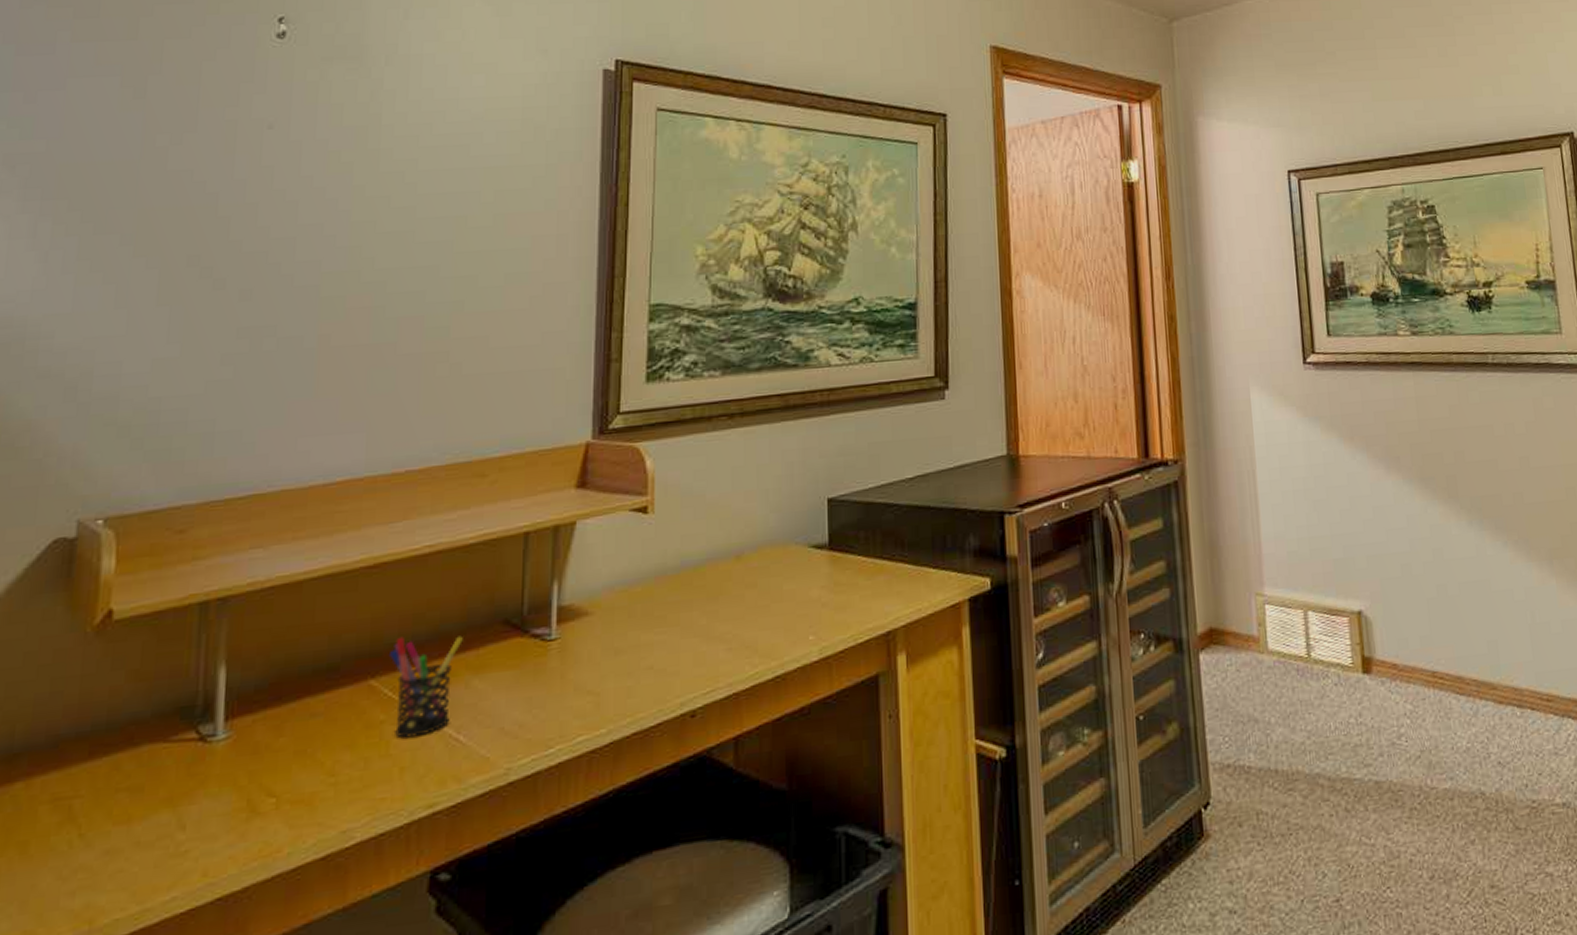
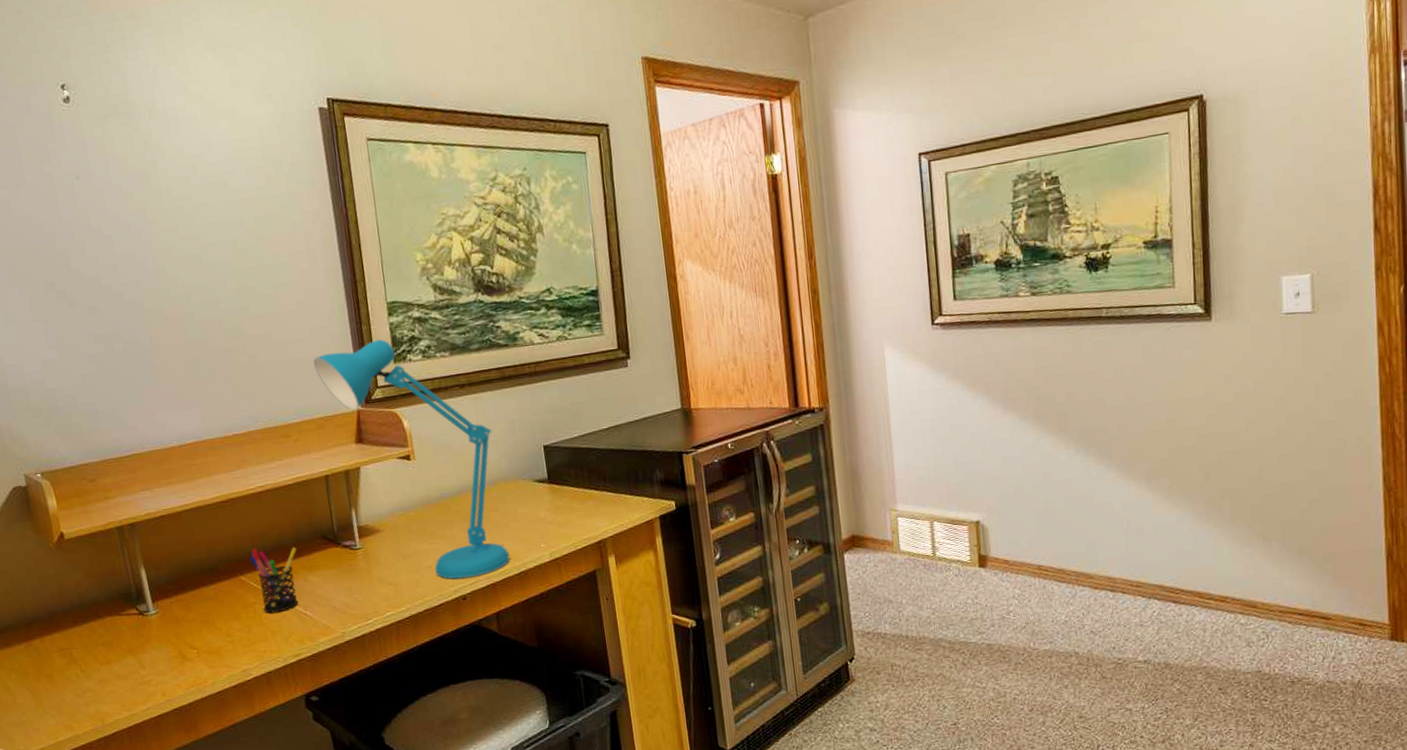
desk lamp: none [538,350,765,687] -> present [313,339,510,579]

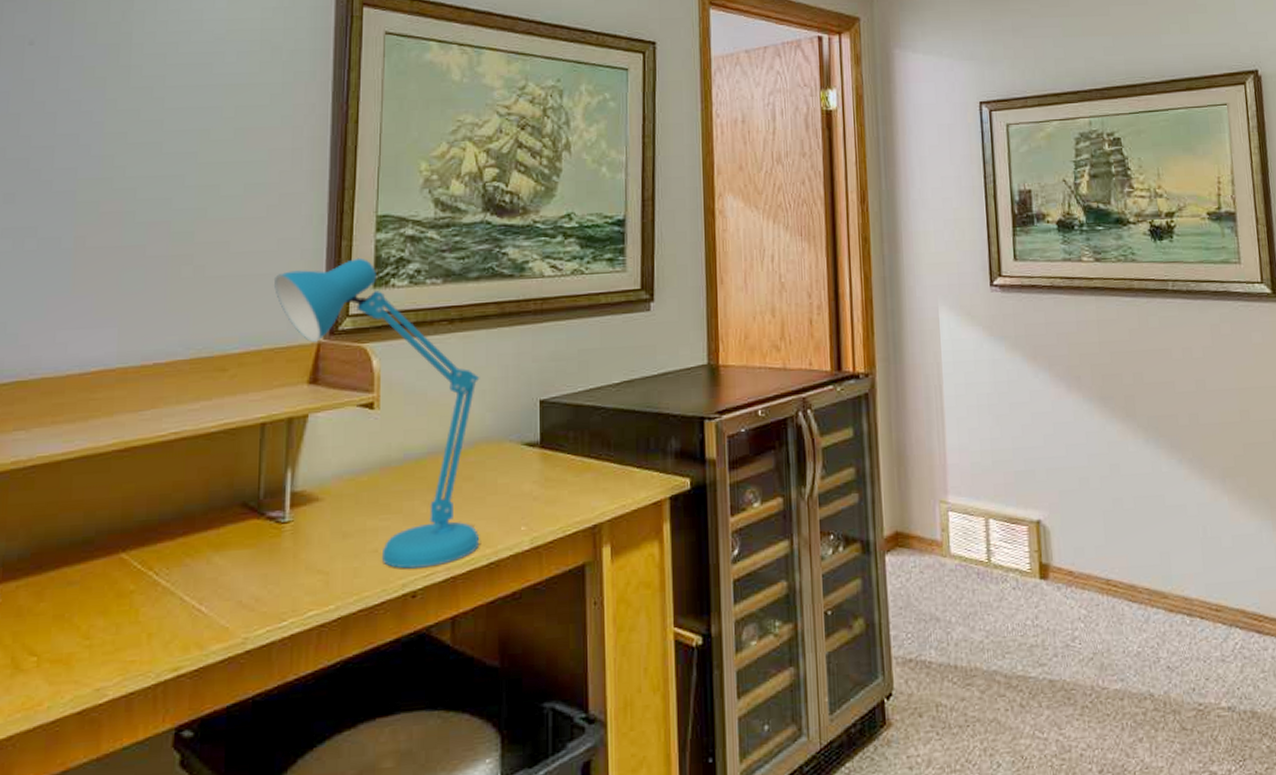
pen holder: present [248,547,298,613] -> none [137,515,205,607]

